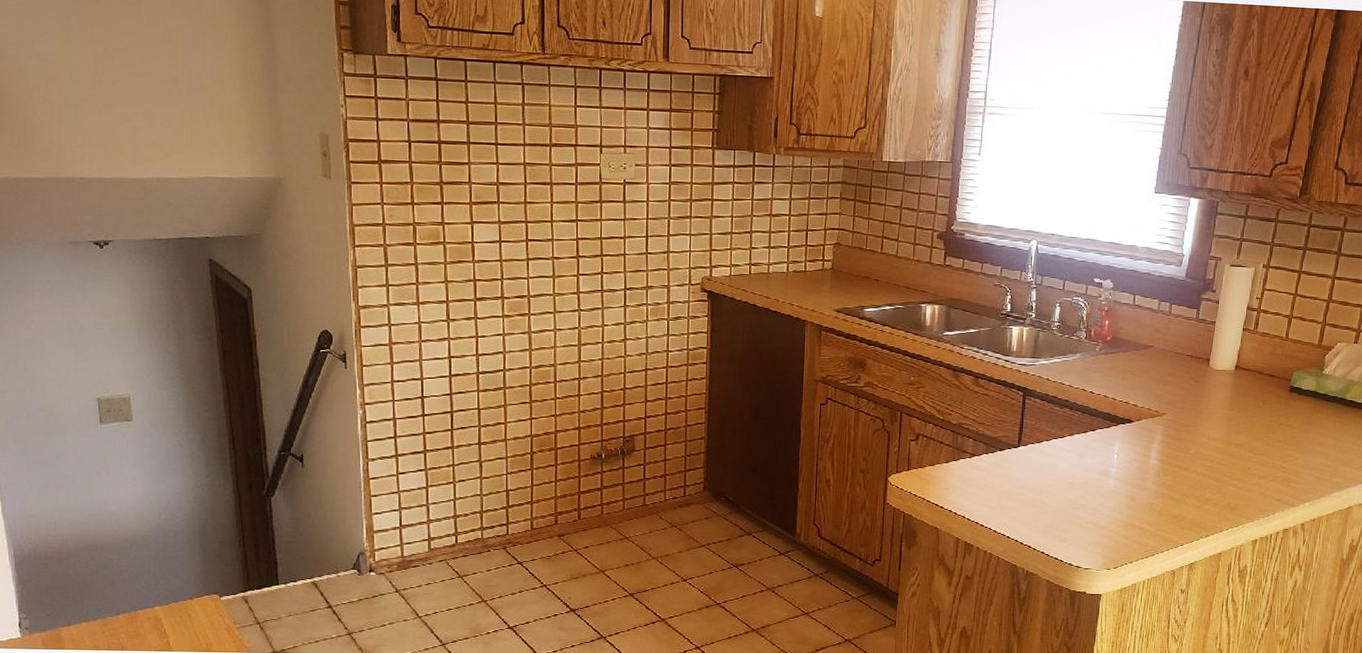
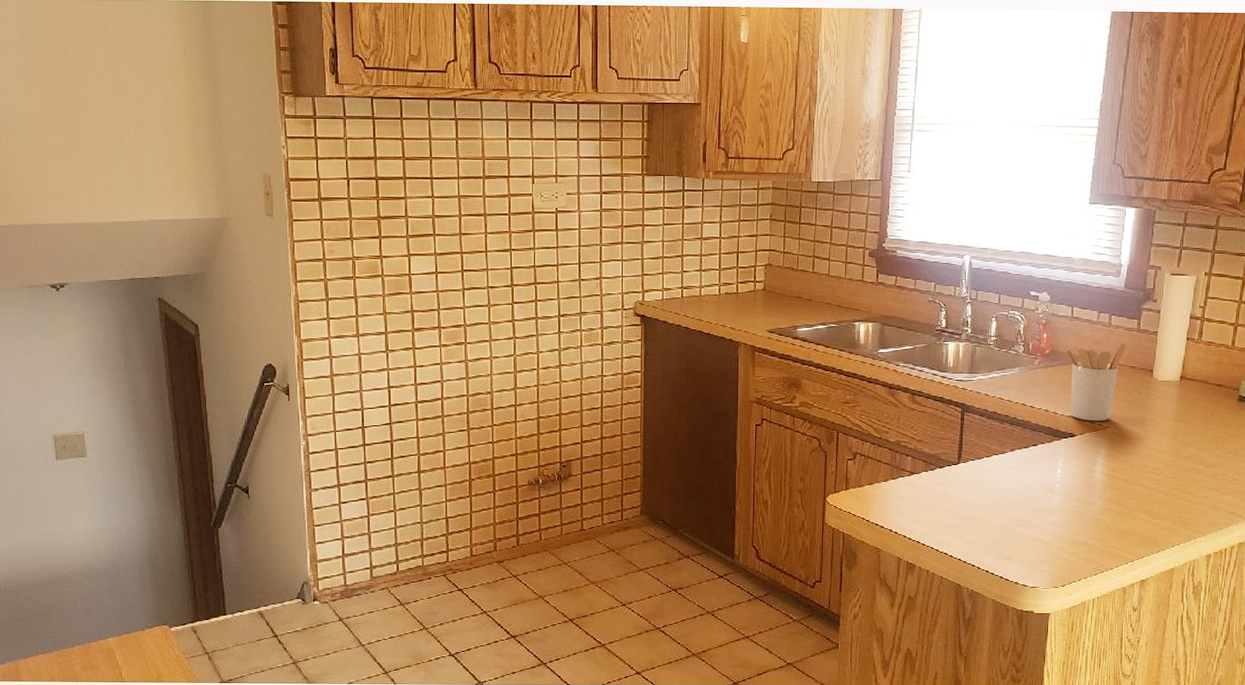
utensil holder: none [1126,332,1185,408] -> present [1065,343,1126,422]

